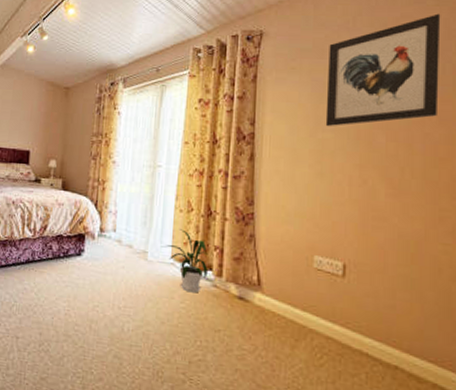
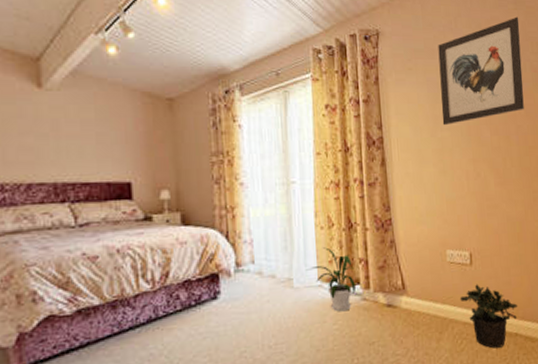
potted plant: none [324,299,403,377] -> present [459,284,518,349]

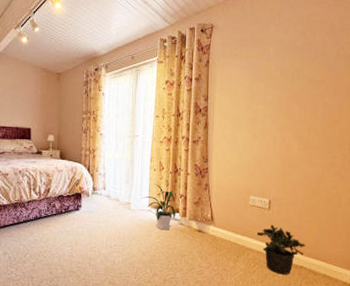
wall art: present [438,16,524,126] -> none [258,11,338,100]

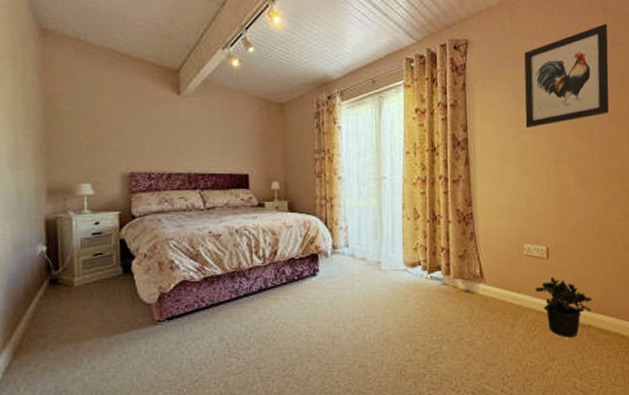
house plant: present [140,184,176,231] -> none [392,236,437,294]
wall art: none [258,11,338,100] -> present [524,23,609,129]

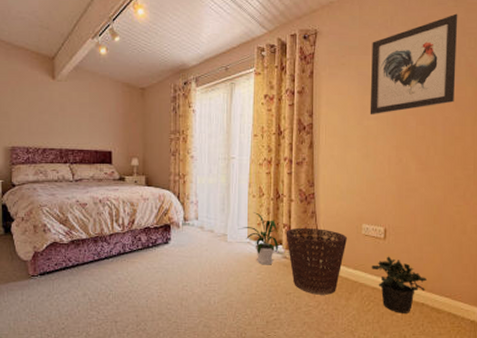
house plant: none [392,236,437,294] -> present [238,212,278,265]
basket: none [444,250,510,323] -> present [286,227,348,295]

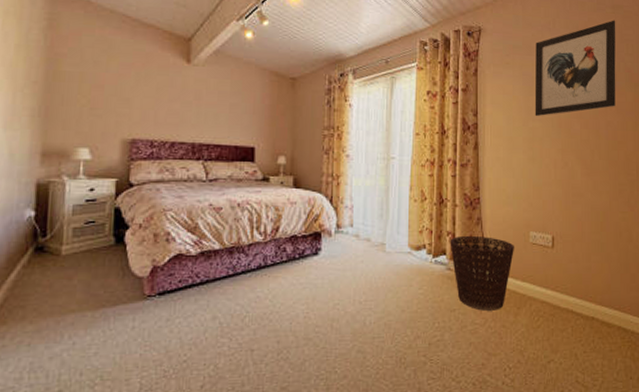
house plant: present [238,212,278,265] -> none [397,218,442,278]
potted plant: present [371,256,428,313] -> none [539,266,597,329]

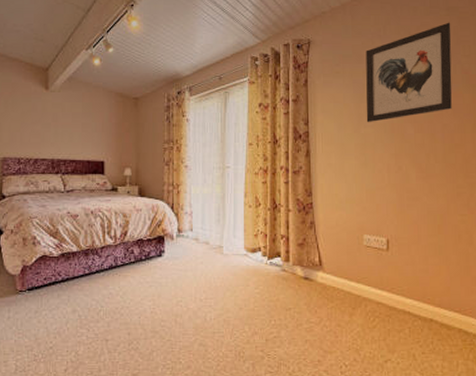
basket: present [450,235,515,311] -> none [284,238,349,310]

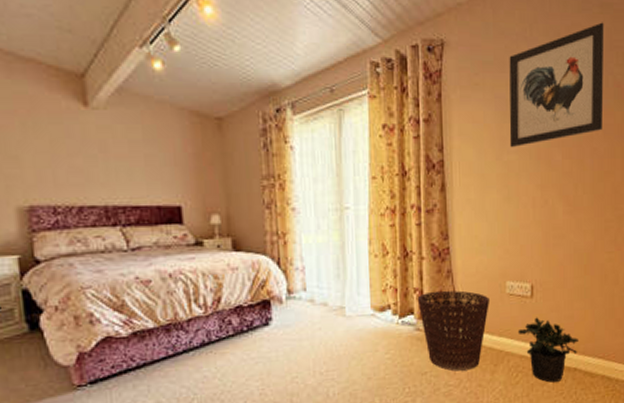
basket: none [284,238,349,310] -> present [417,290,491,371]
potted plant: none [374,268,435,330] -> present [517,317,580,383]

